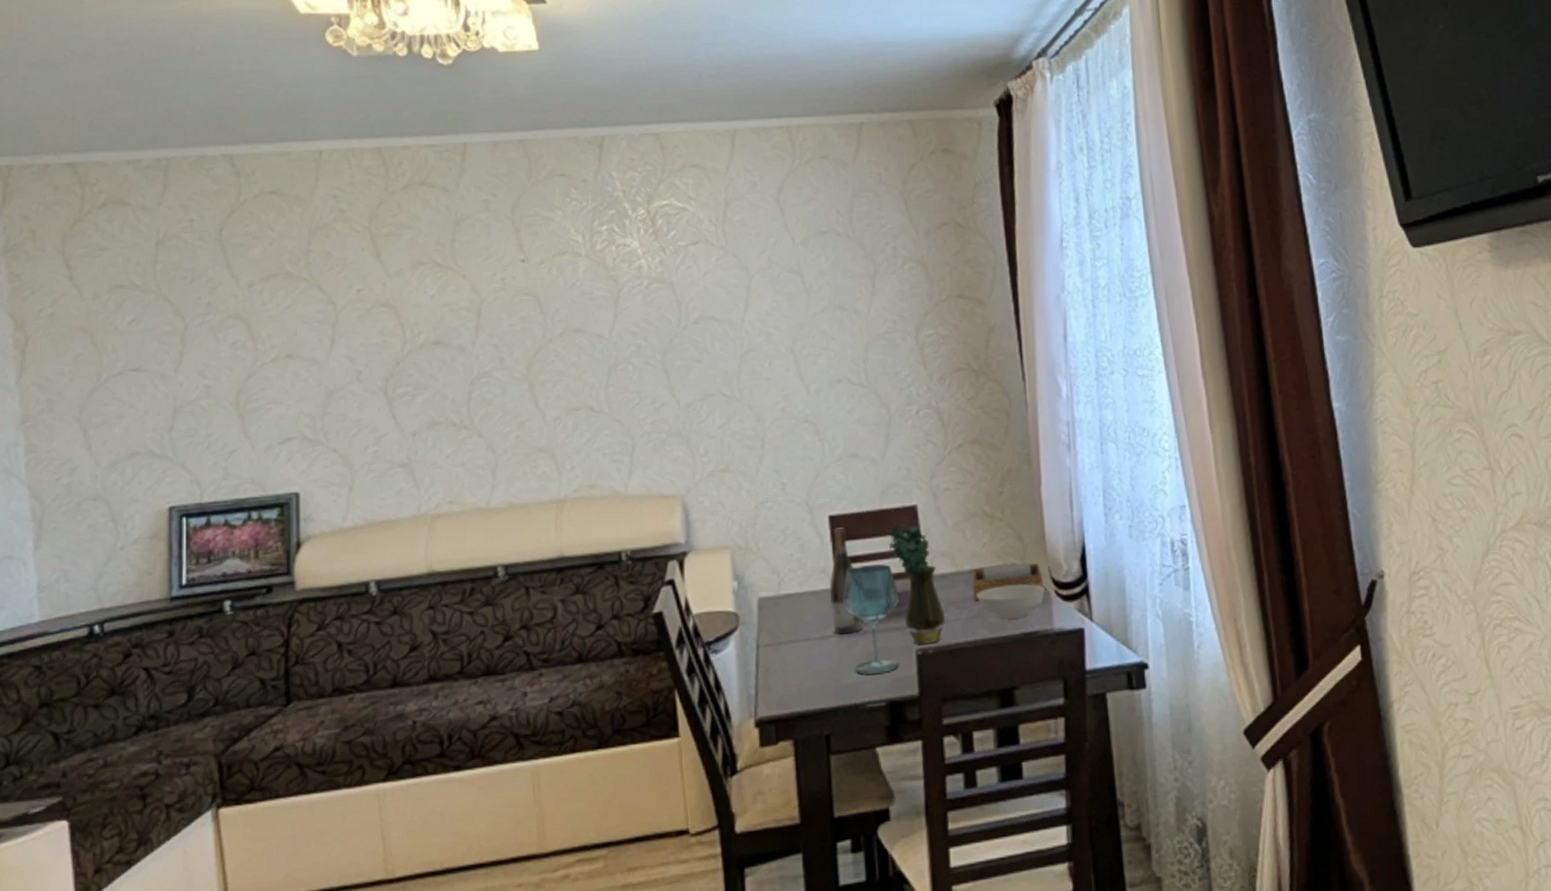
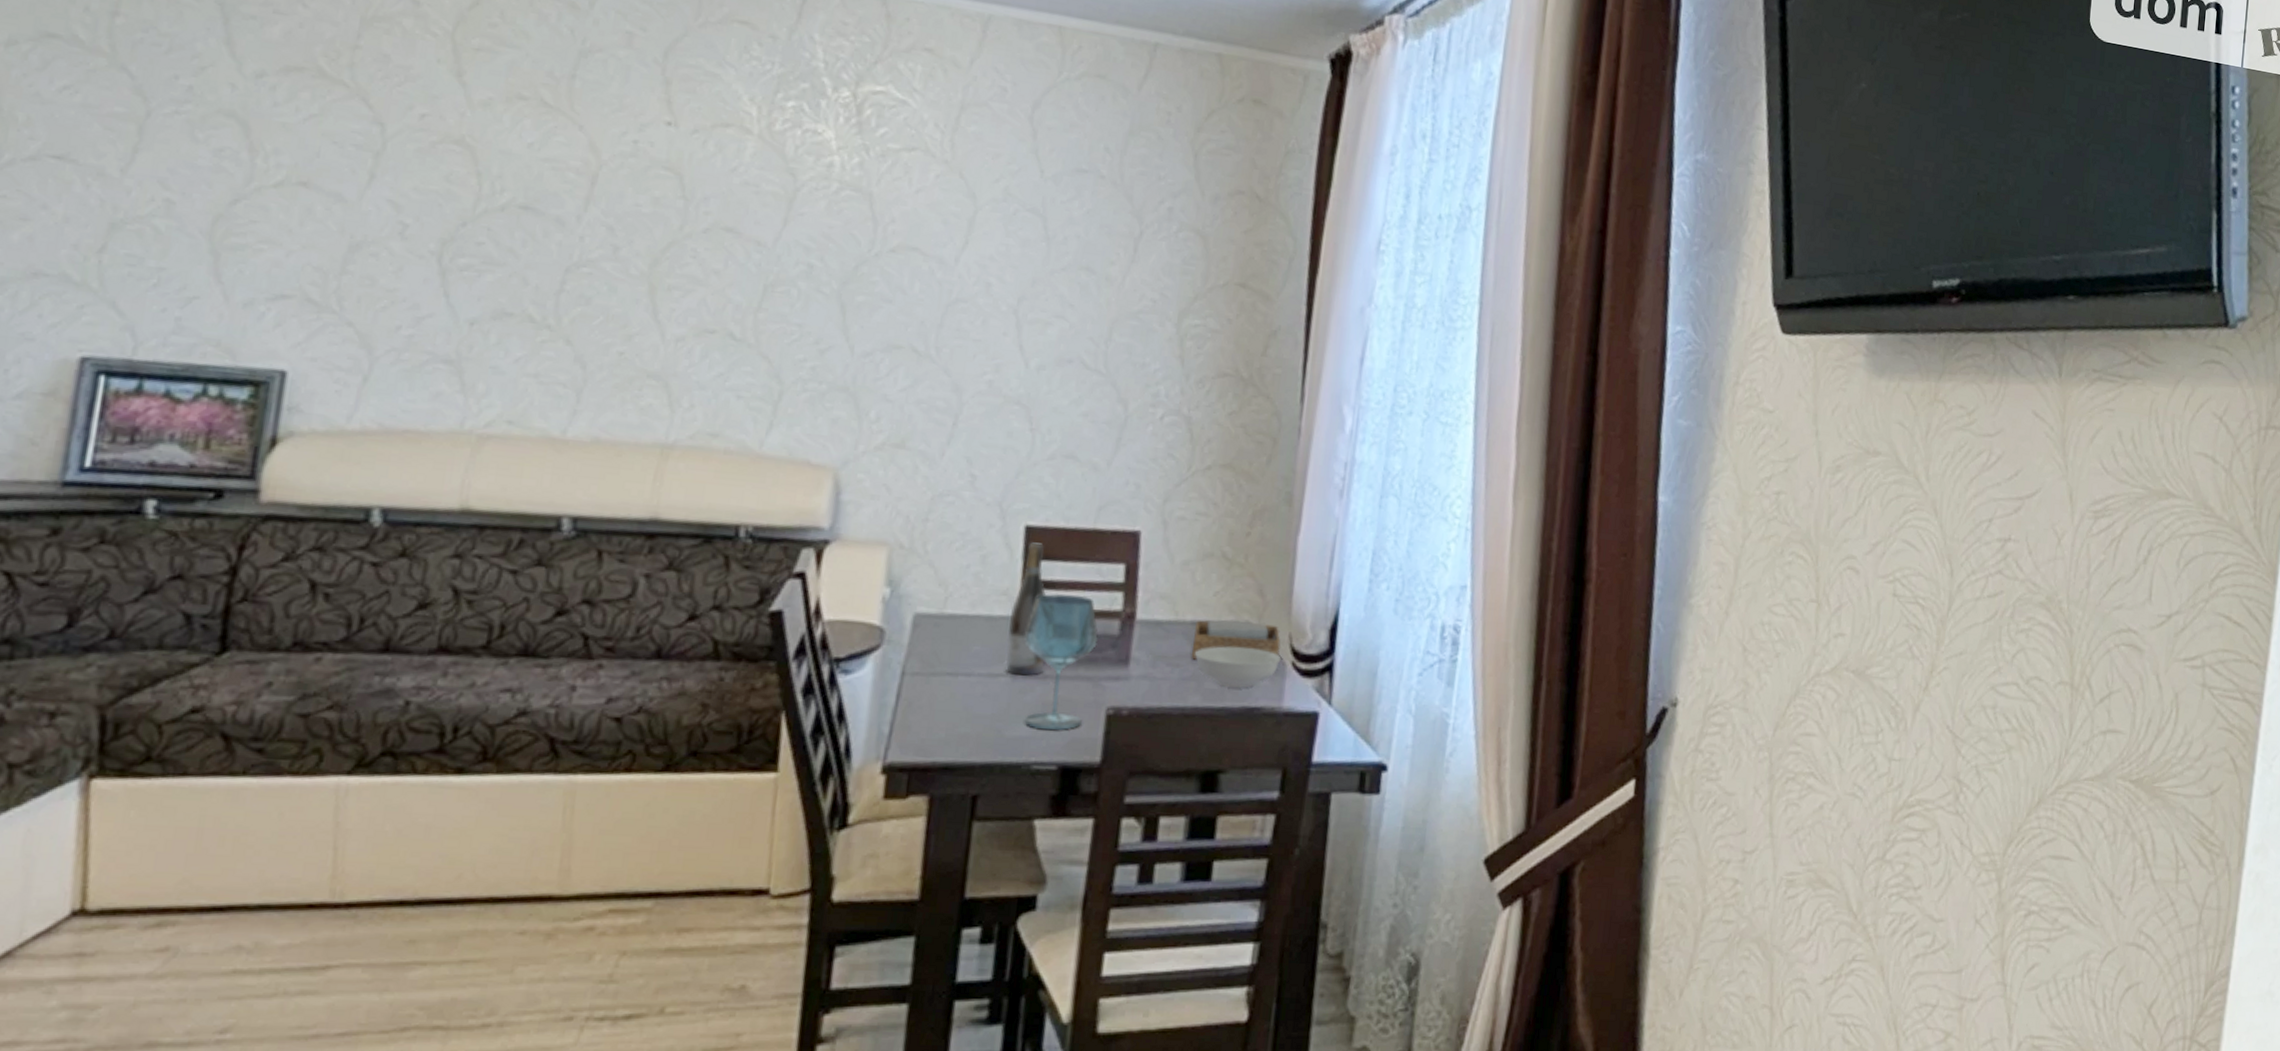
vase: present [889,522,945,644] -> none [1096,546,1151,703]

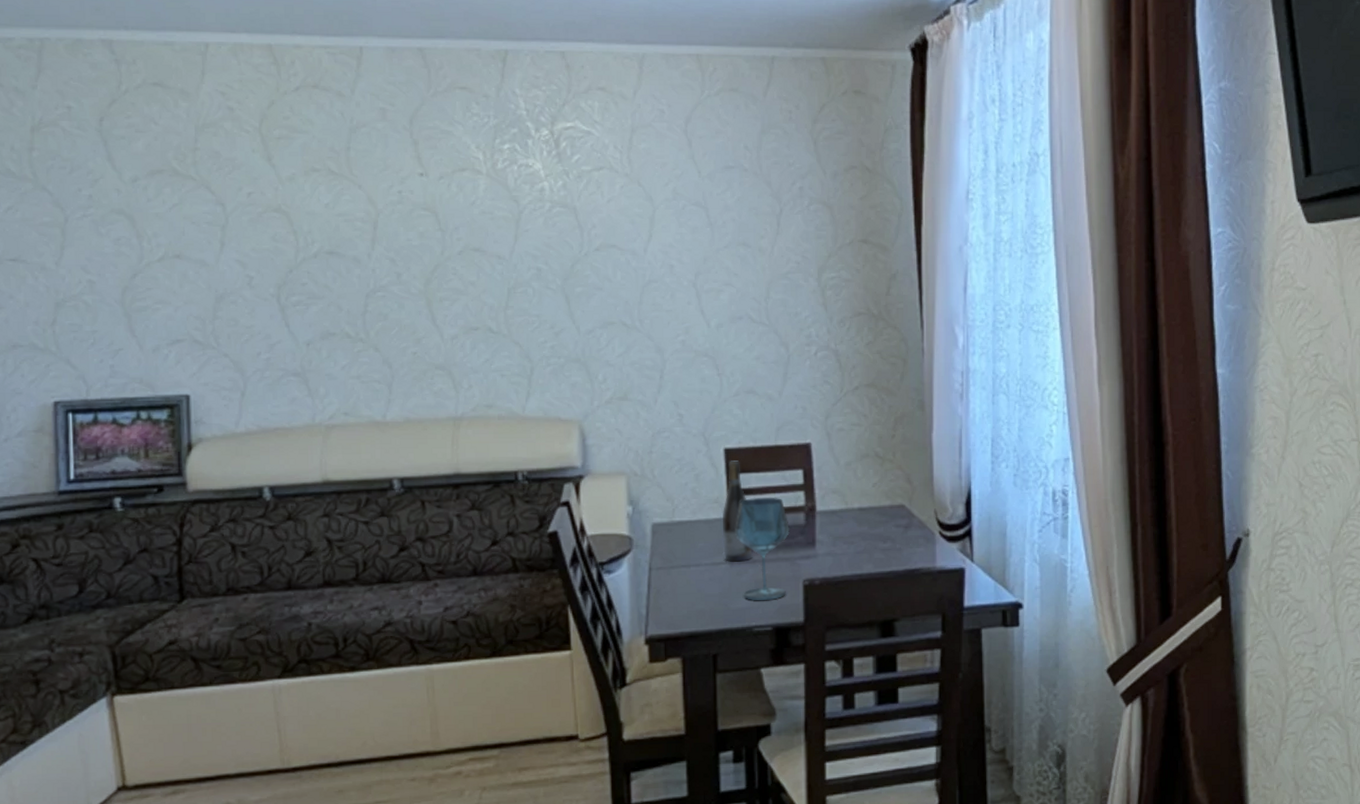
napkin holder: present [1191,619,1281,660] -> none [861,503,929,537]
bowl: present [1195,646,1282,688] -> none [864,524,931,555]

